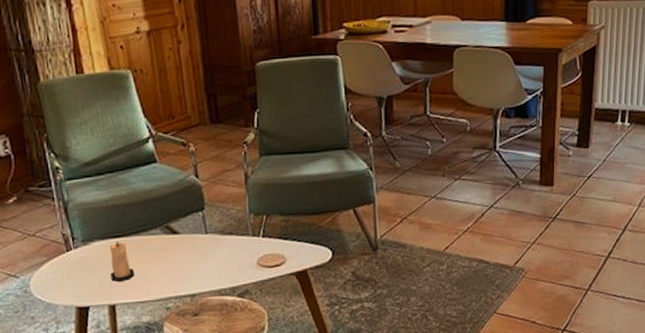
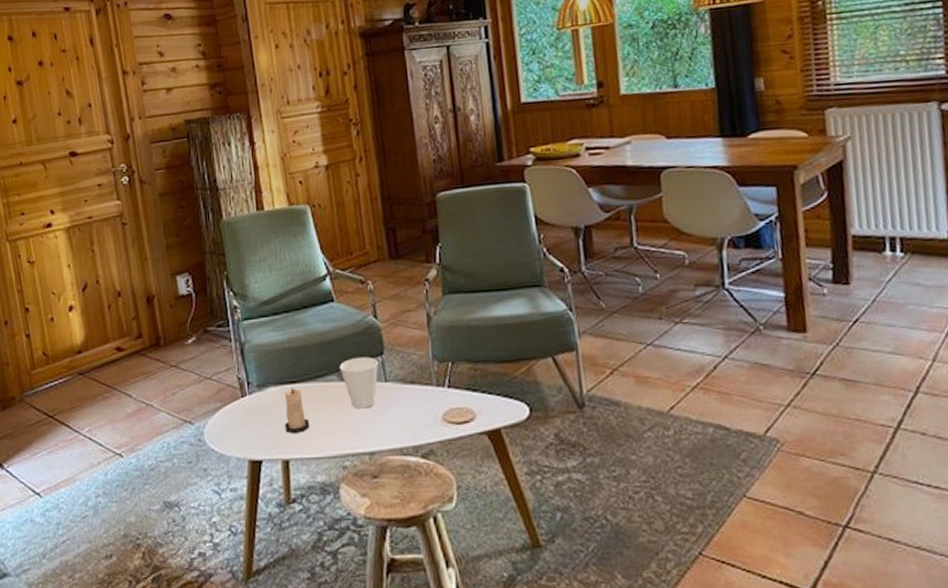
cup: none [162,212,200,258] -> present [339,356,379,409]

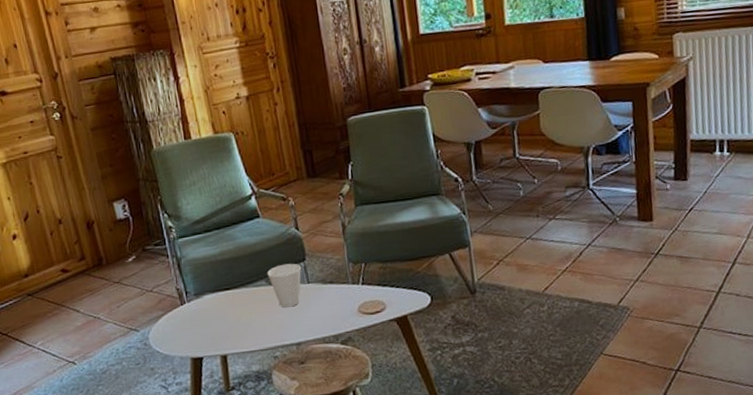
candle: present [284,388,310,434] -> none [219,294,244,333]

